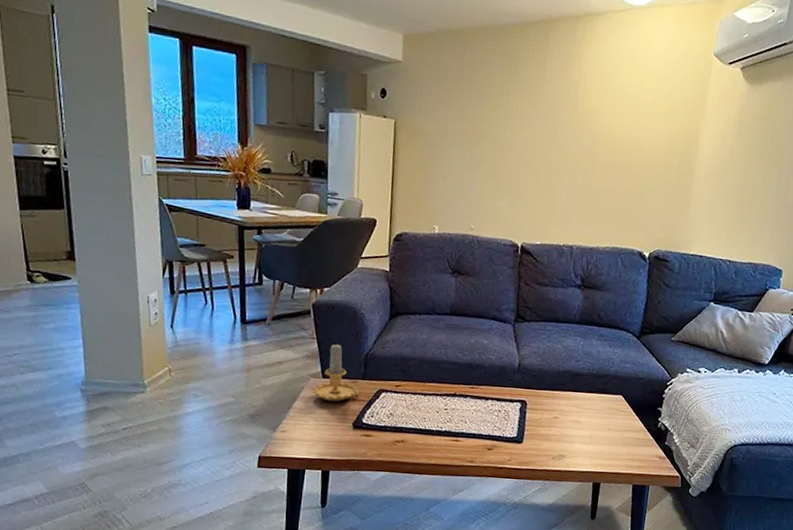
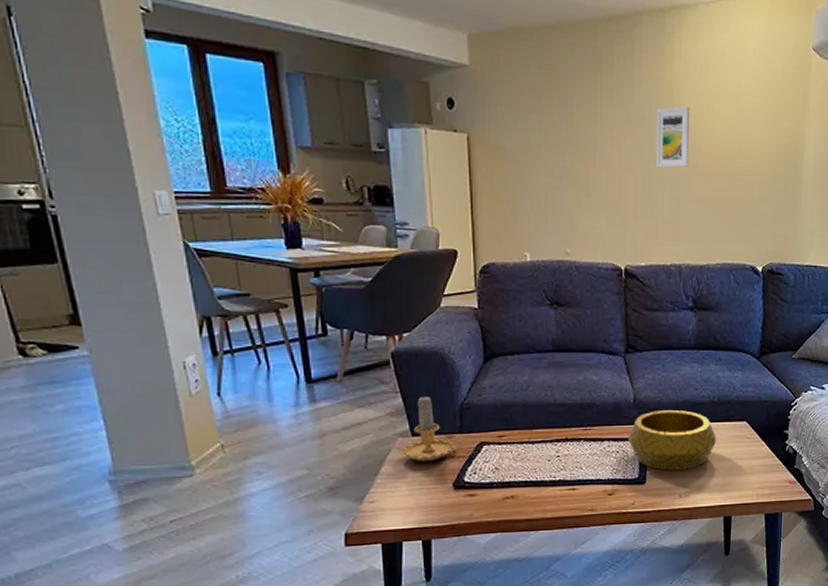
decorative bowl: none [510,377,593,435] -> present [628,409,717,471]
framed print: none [557,103,593,158] -> present [656,106,690,168]

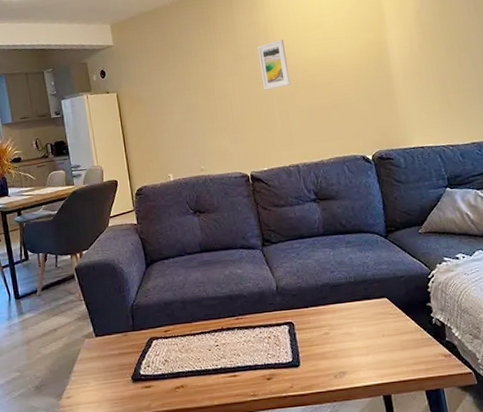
candle: present [402,396,465,461] -> none [88,301,138,359]
decorative bowl: present [628,409,717,471] -> none [276,293,362,352]

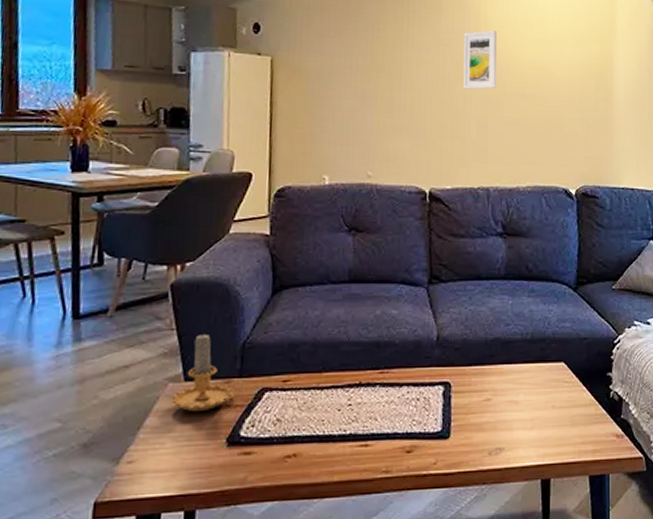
candle: none [88,301,138,359] -> present [171,333,245,411]

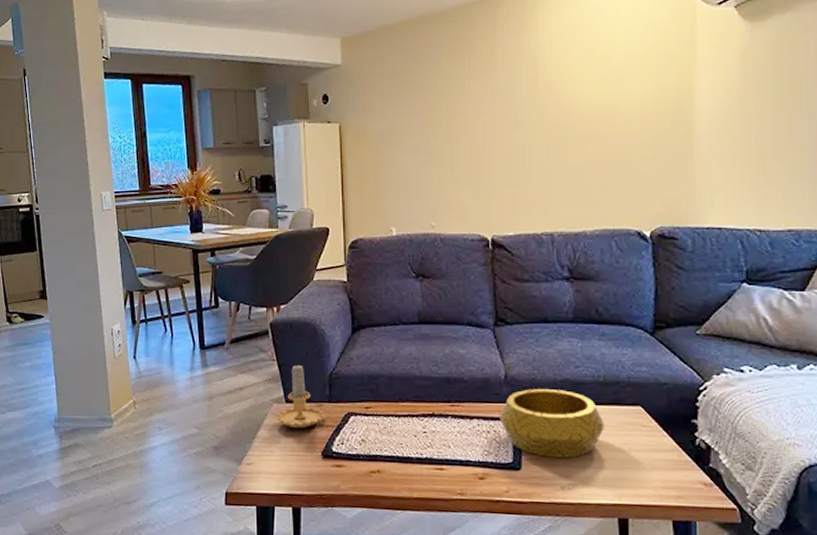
decorative bowl: none [430,348,531,422] -> present [500,388,605,458]
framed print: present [462,30,497,90] -> none [521,73,558,137]

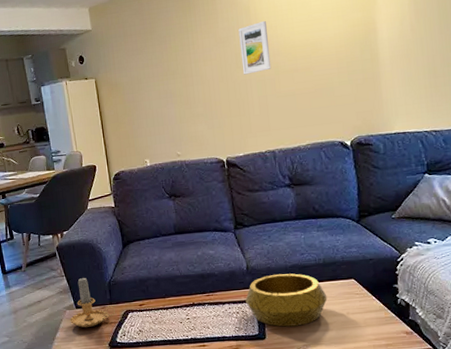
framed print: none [521,73,558,137] -> present [238,20,272,75]

